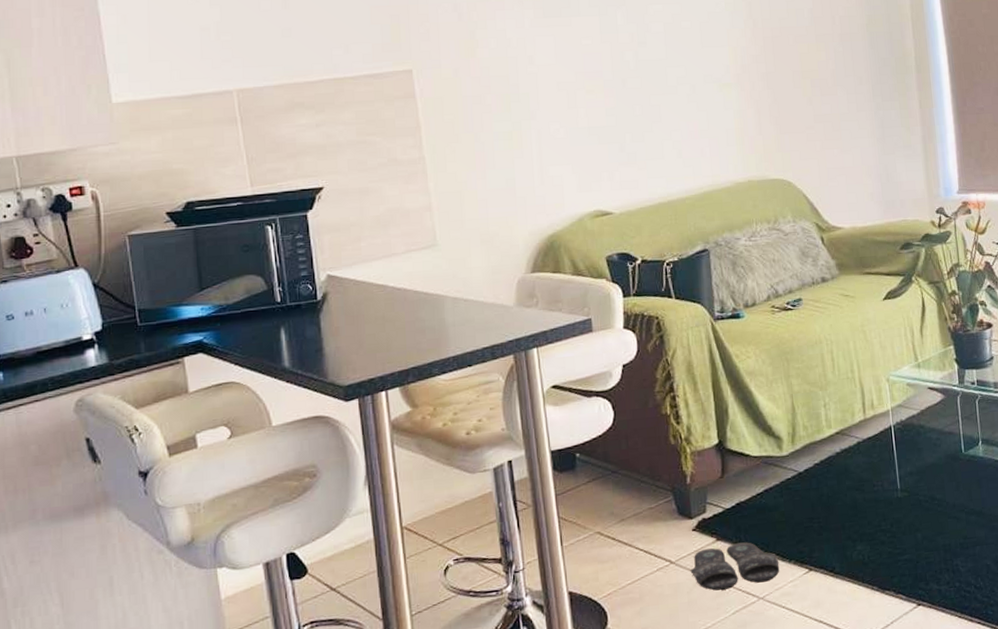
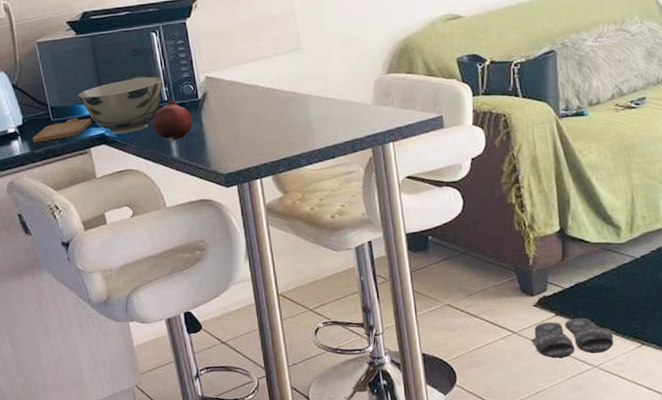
chopping board: none [112,322,188,352] -> present [32,118,92,143]
bowl: none [173,275,277,341] -> present [77,76,163,135]
fruit: none [261,298,309,350] -> present [152,97,193,142]

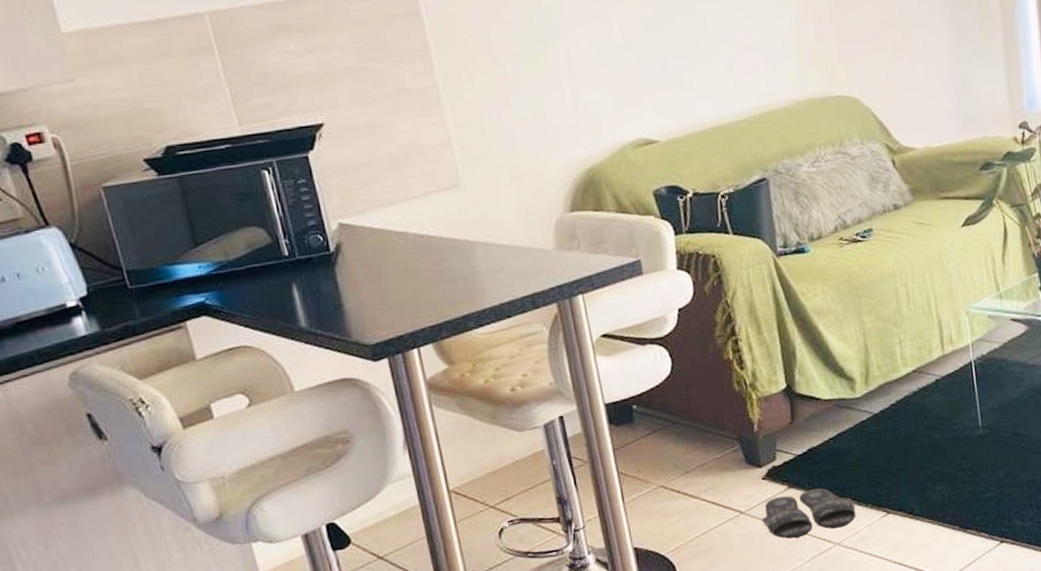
chopping board: present [32,118,92,143] -> none [102,282,187,319]
bowl: present [77,76,163,135] -> none [164,226,282,302]
fruit: present [152,97,193,142] -> none [269,251,325,308]

